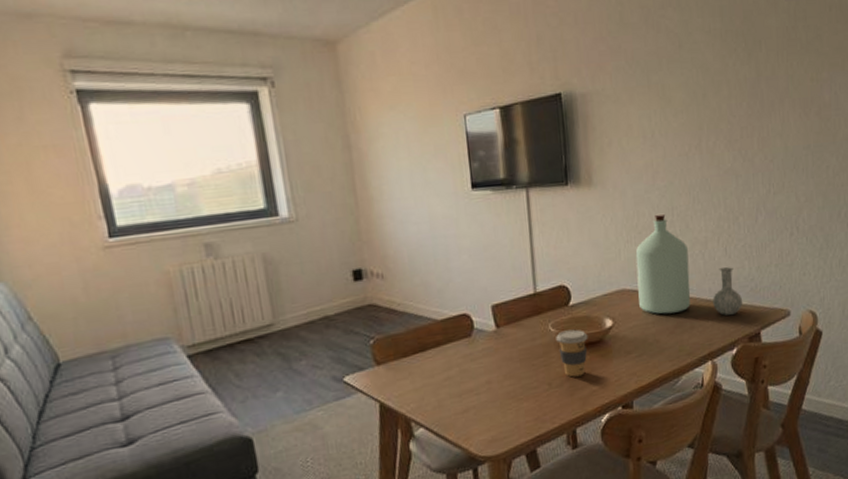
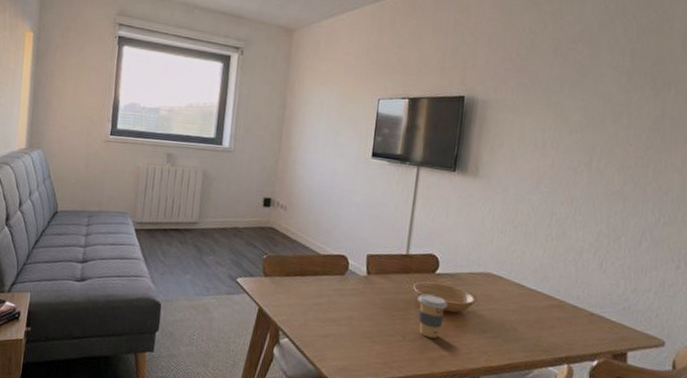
bottle: present [635,213,742,316] -> none [502,214,612,327]

